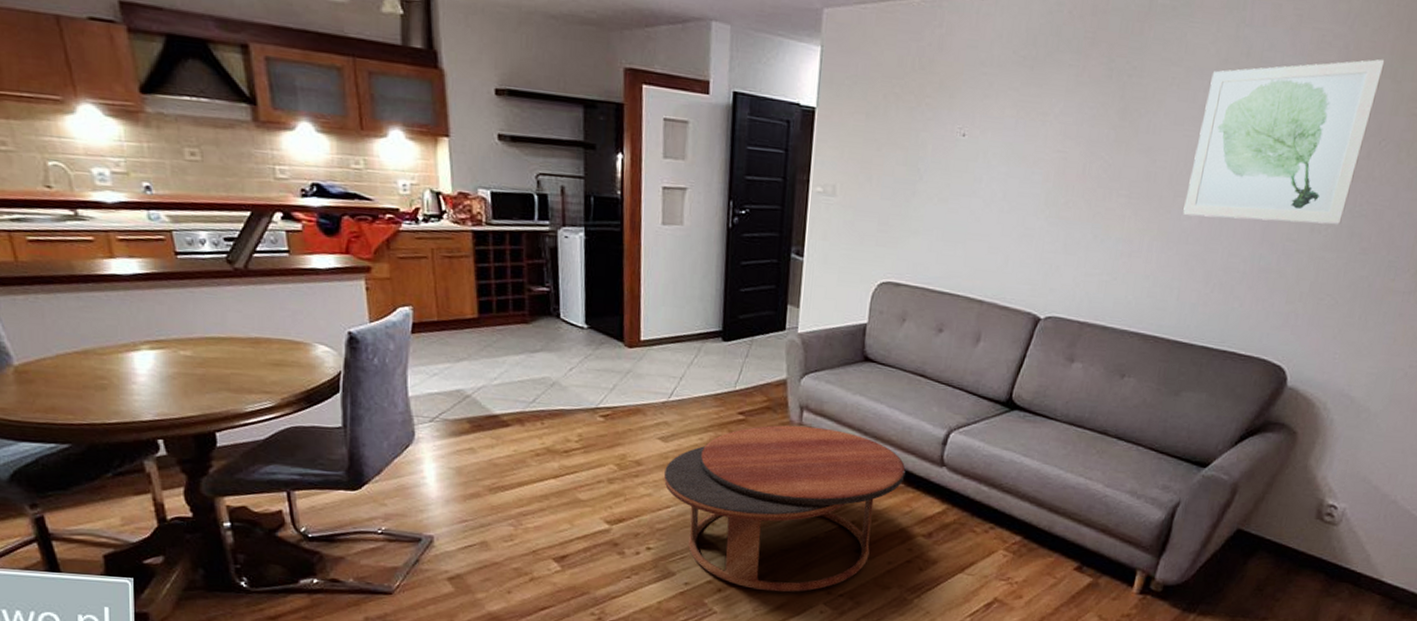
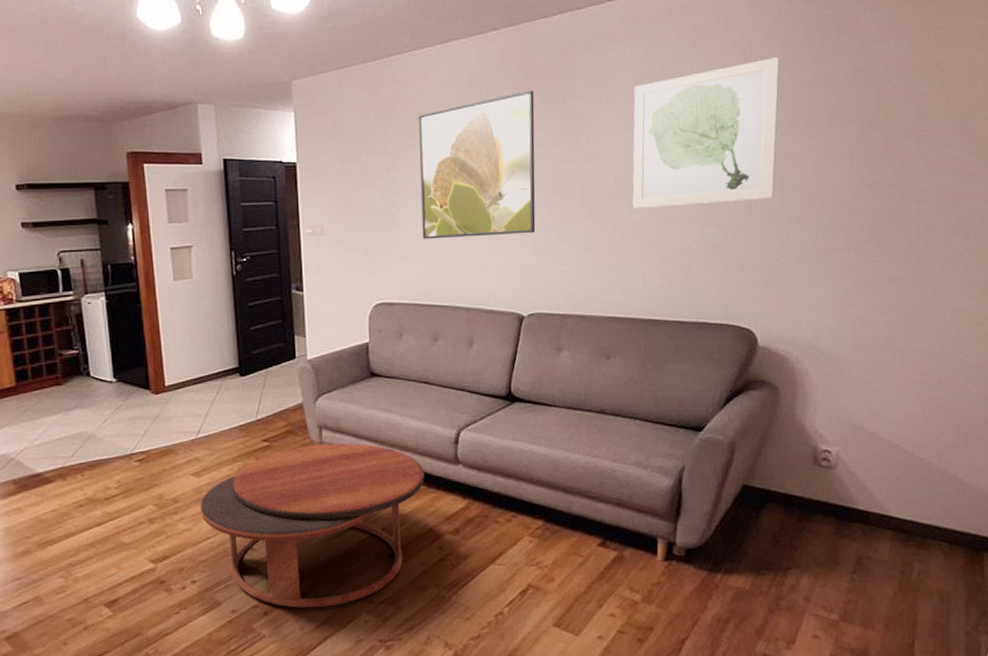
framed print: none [944,59,1098,227] -> present [418,90,536,240]

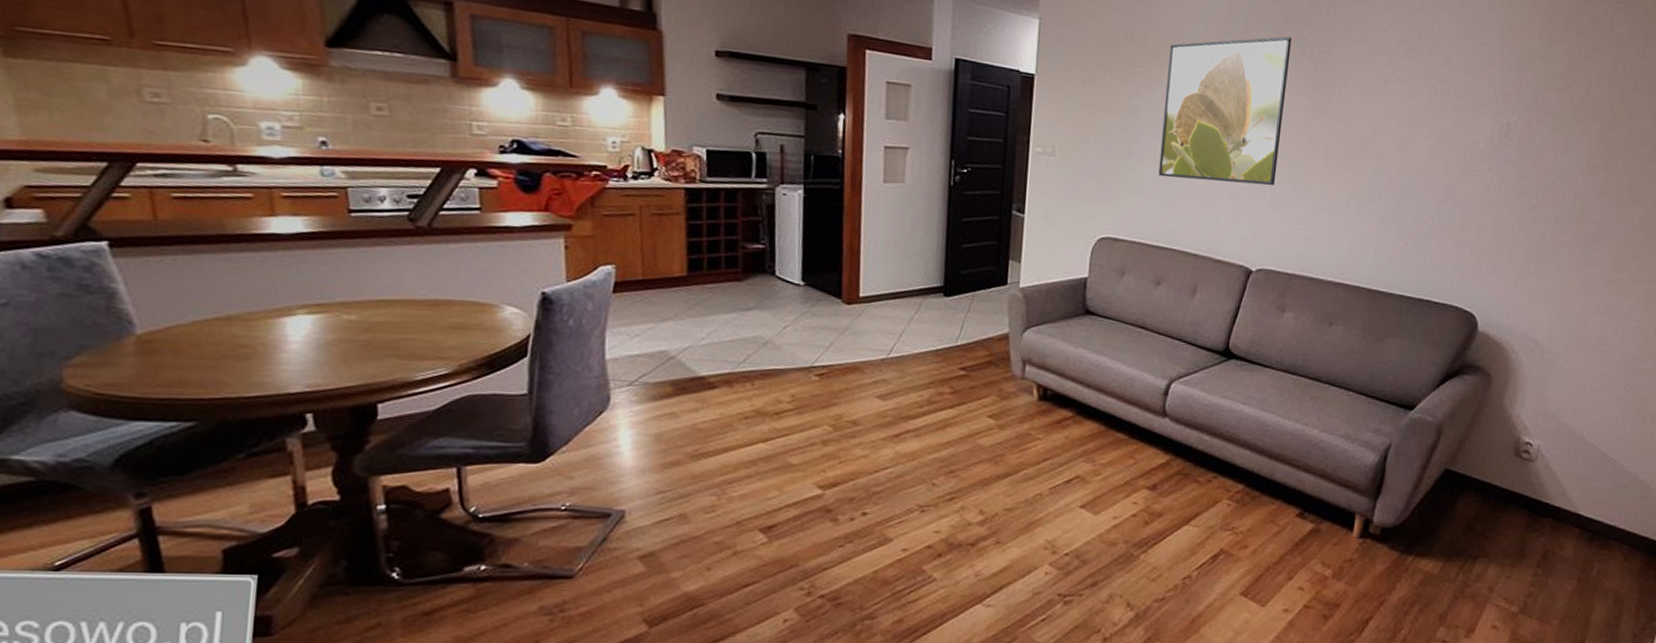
coffee table: present [200,443,425,608] -> none [881,379,1129,554]
wall art: present [632,56,780,209] -> none [1375,42,1535,184]

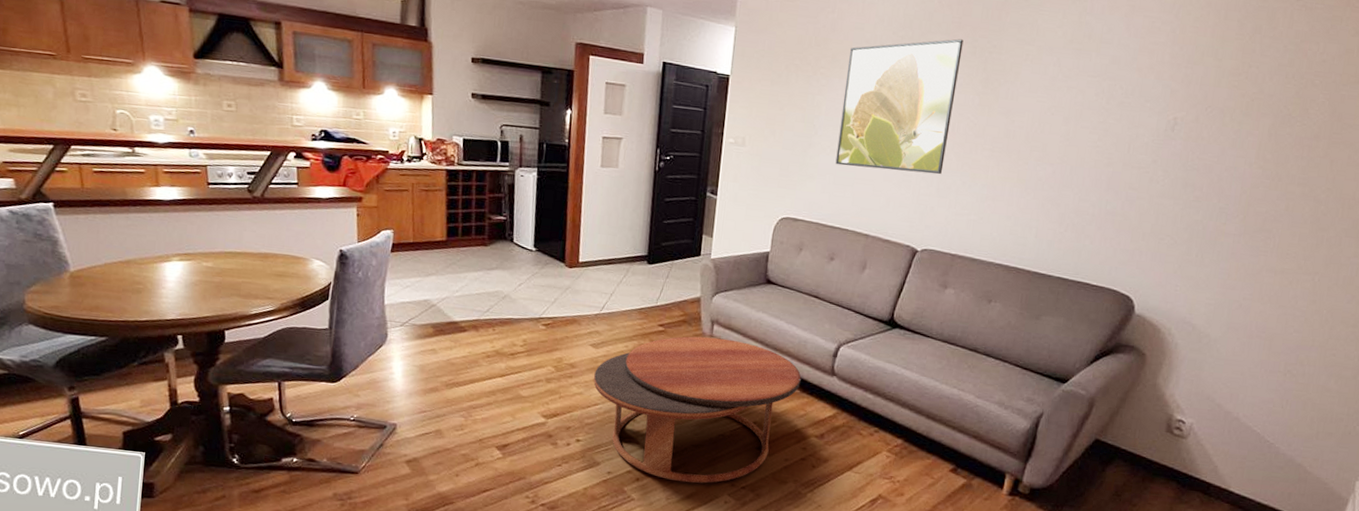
coffee table: none [881,379,1129,554] -> present [593,336,801,484]

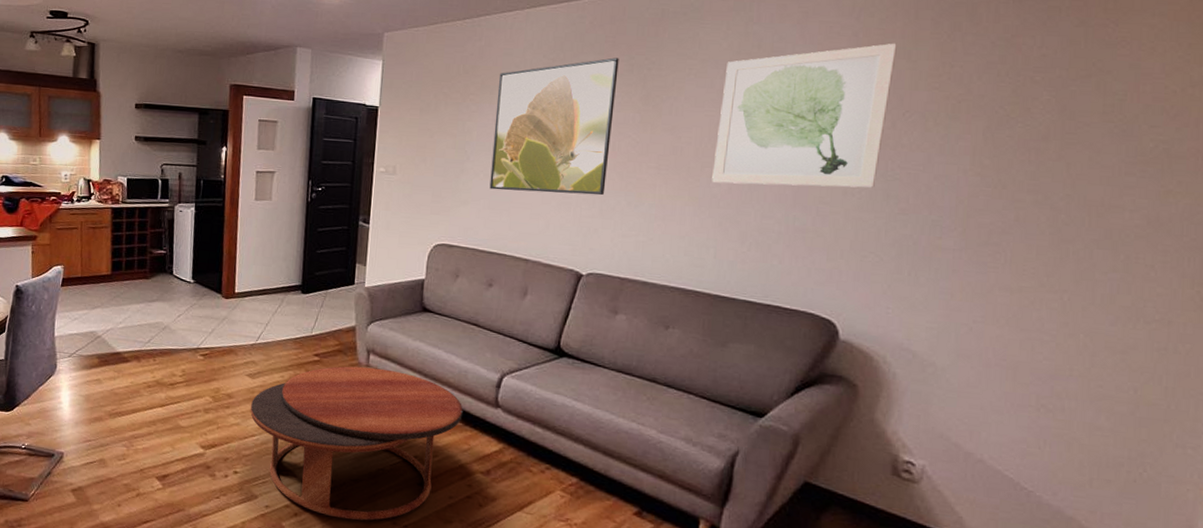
wall art: none [1039,41,1207,176] -> present [712,43,897,188]

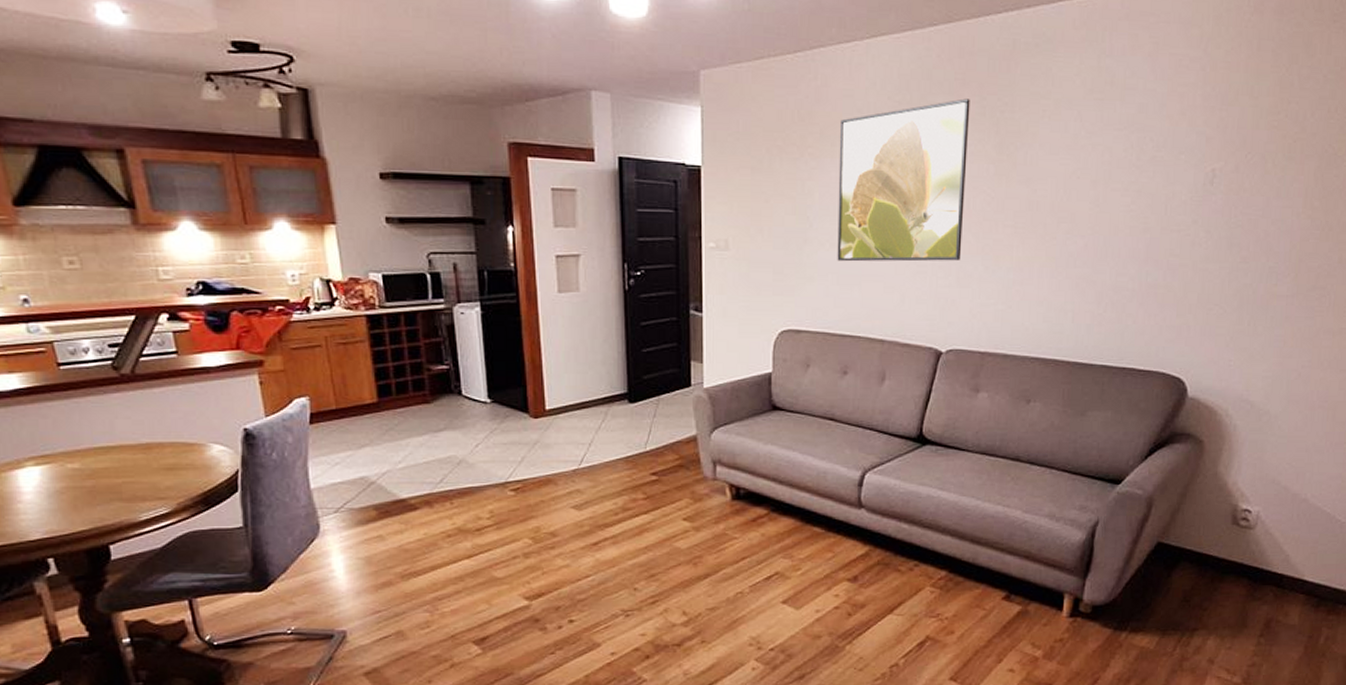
coffee table: present [250,366,463,521] -> none [580,480,825,653]
wall art: present [712,43,897,188] -> none [1068,77,1241,241]

